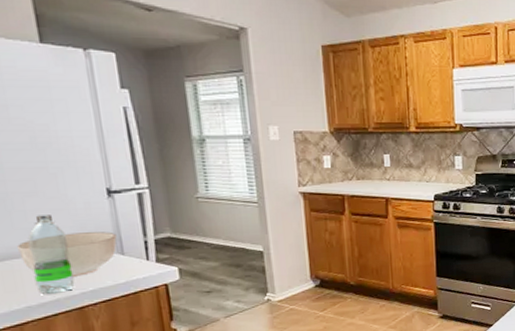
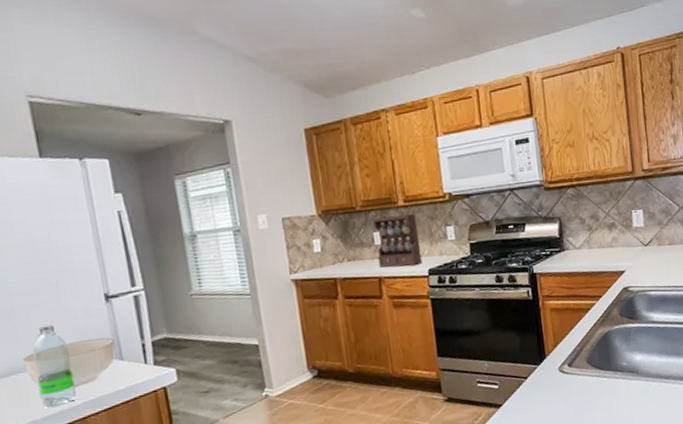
spice rack: none [383,141,429,191] -> present [372,214,423,268]

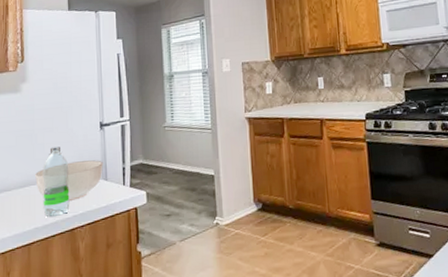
spice rack: present [372,214,423,268] -> none [317,62,360,111]

